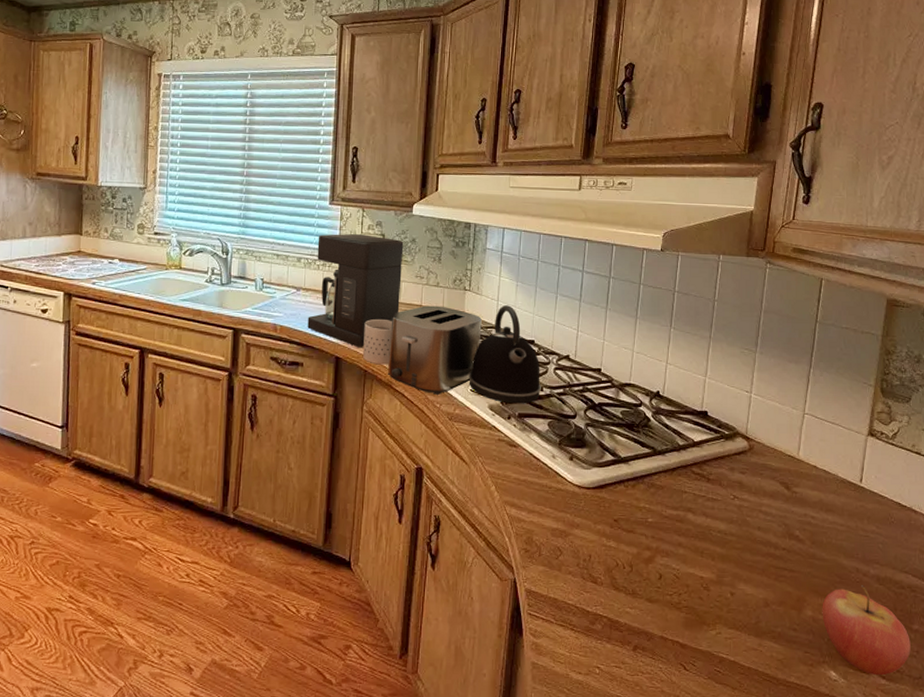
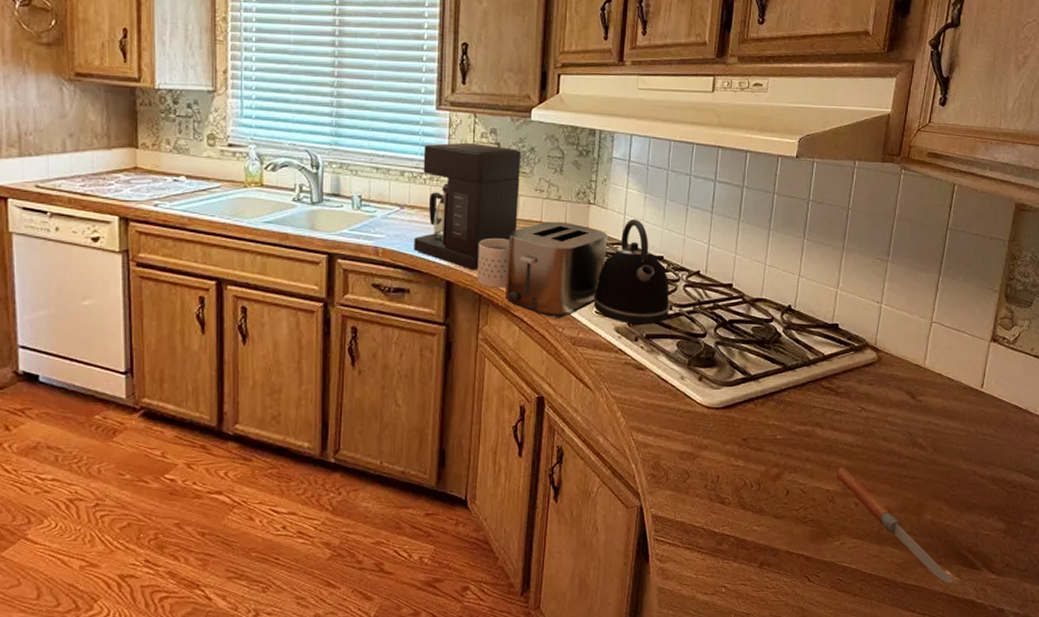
knife: none [710,554,840,684] -> present [836,467,953,583]
fruit: present [822,585,911,676] -> none [940,487,1020,571]

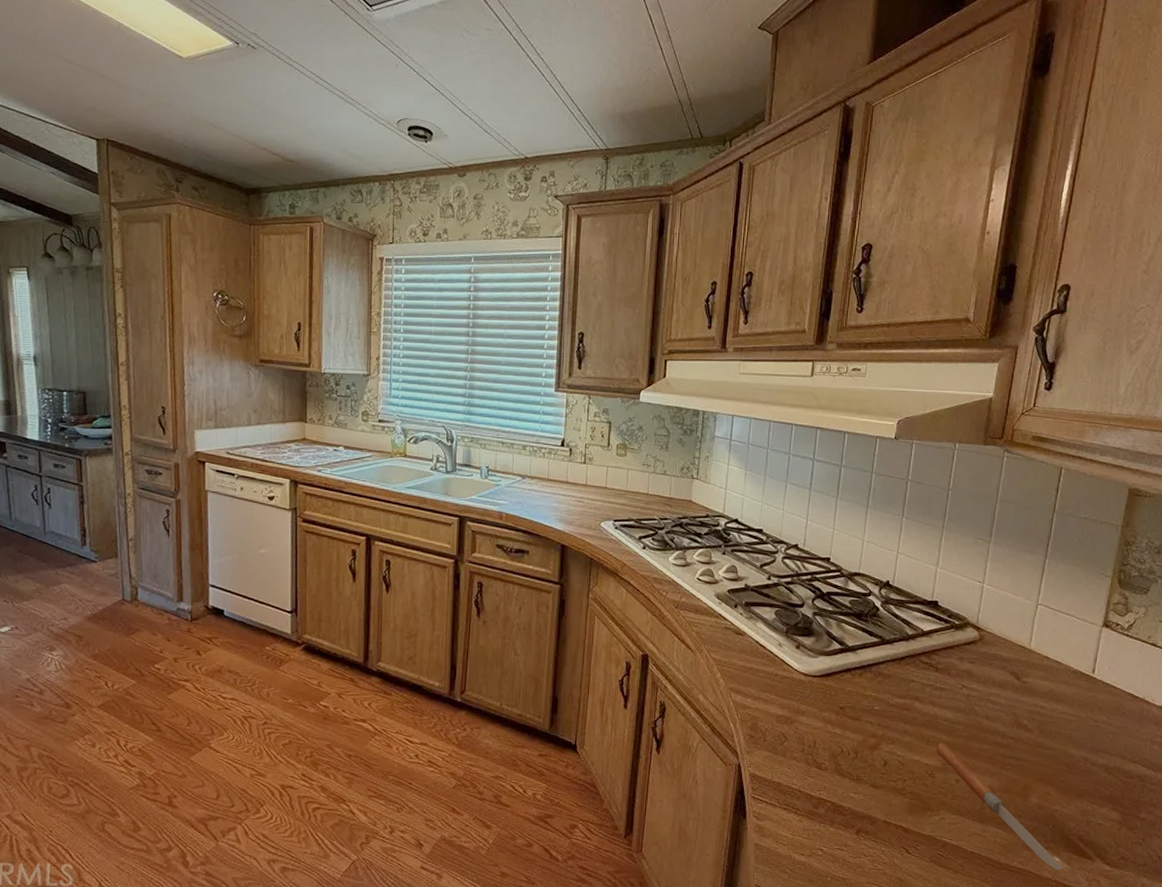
coffee maker: present [413,142,522,270] -> none [533,420,631,535]
mug: present [476,237,509,288] -> none [588,507,618,553]
toaster: present [505,221,607,318] -> none [614,493,709,583]
kettle: present [593,219,670,325] -> none [695,494,769,593]

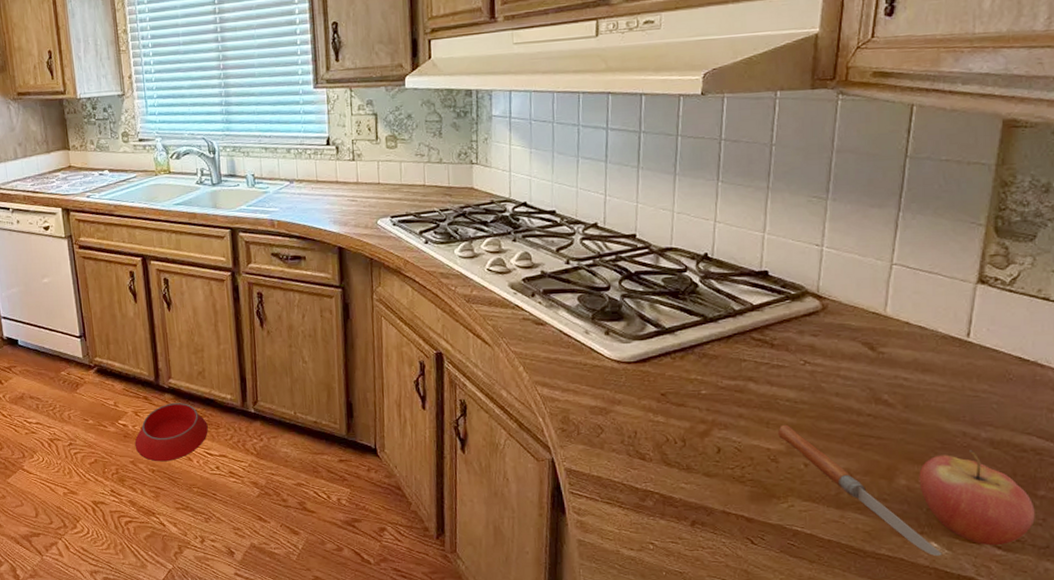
pet bowl: none [334,687,412,747] -> present [135,403,208,462]
fruit: none [1048,774,1137,862] -> present [919,450,1035,546]

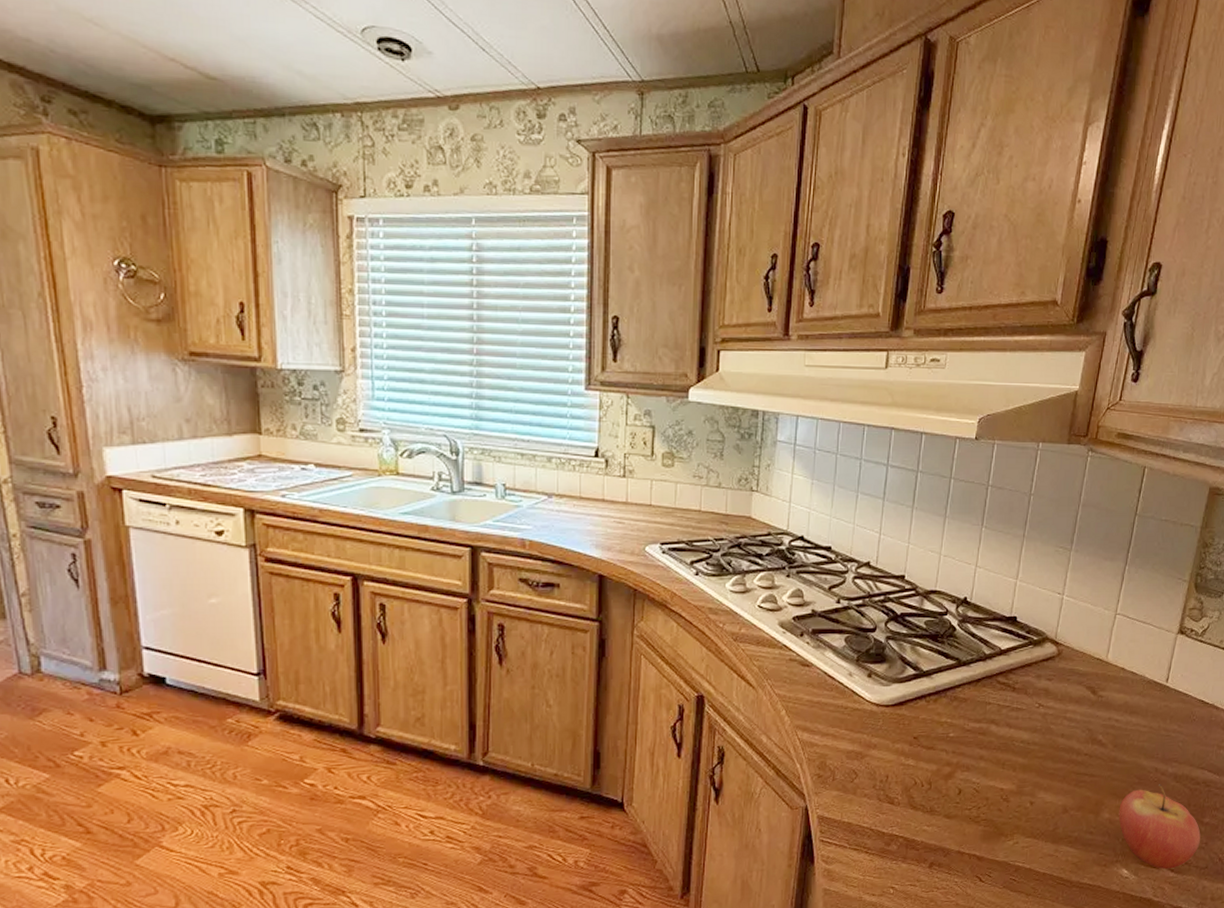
pet bowl: present [135,403,208,462] -> none [324,756,423,828]
knife: present [778,424,943,556] -> none [1011,765,1130,882]

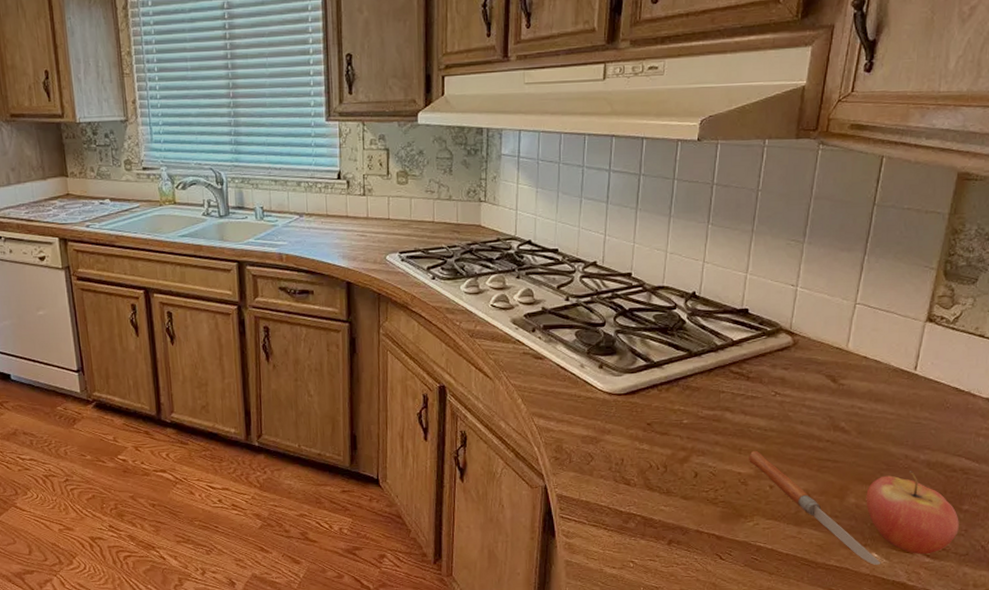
knife: none [1011,765,1130,882] -> present [749,450,881,565]

